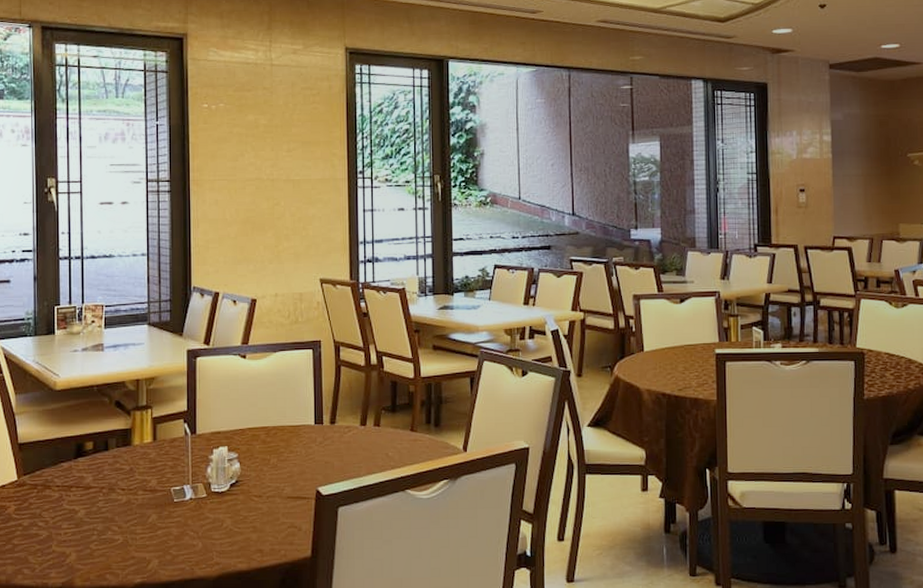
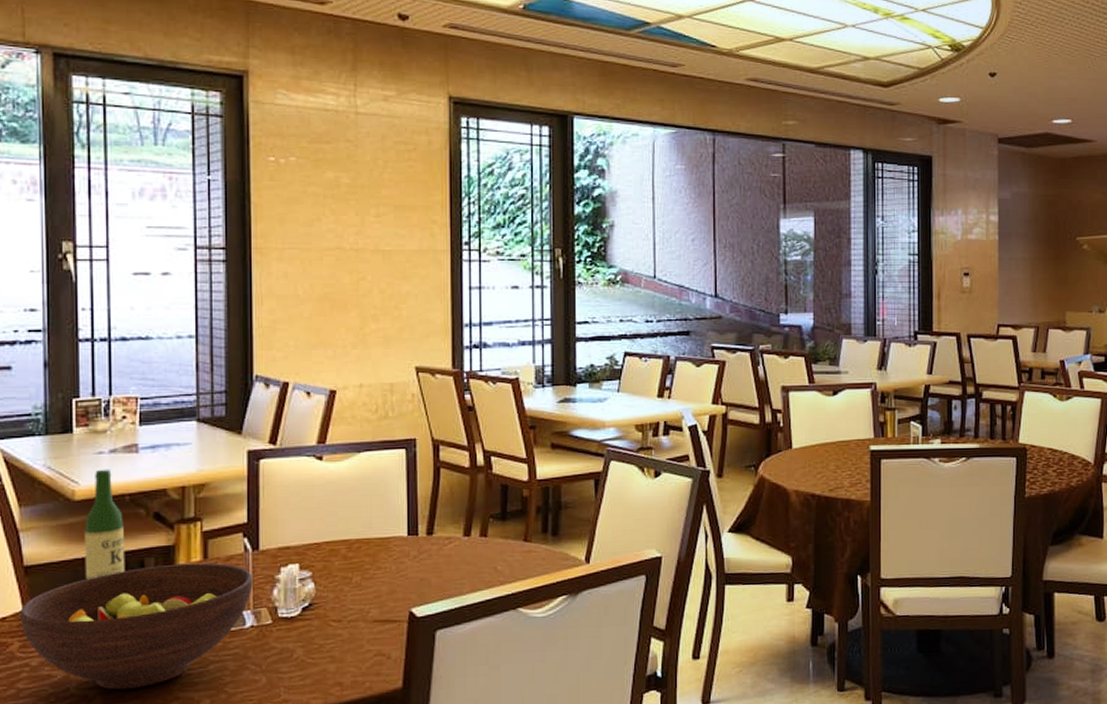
fruit bowl: none [16,444,191,549] -> present [20,562,253,690]
wine bottle: none [63,364,94,456] -> present [84,469,125,580]

